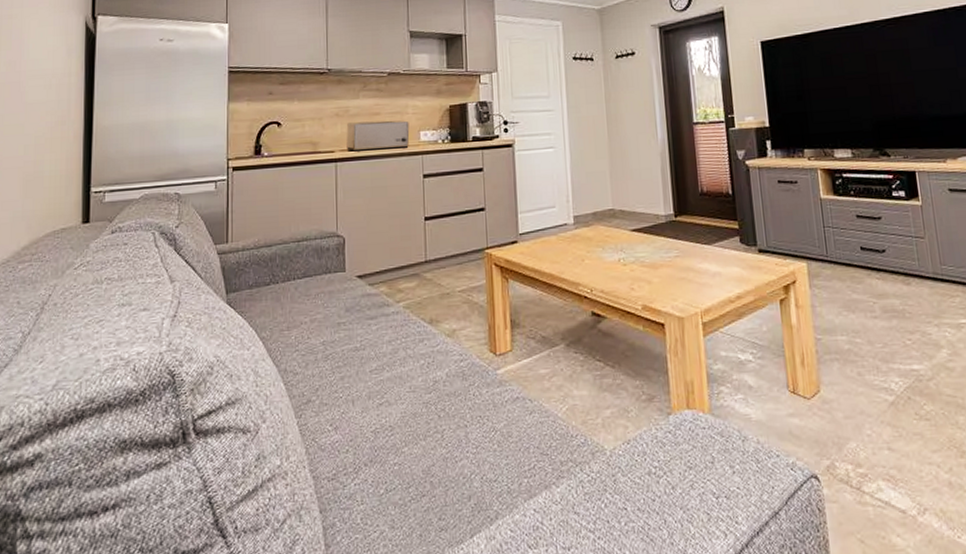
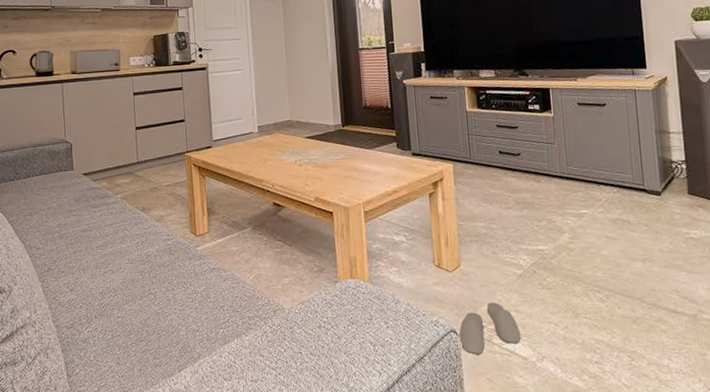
kettle: none [296,121,328,155] -> present [29,49,55,77]
slippers: none [822,437,897,508] -> present [459,302,521,355]

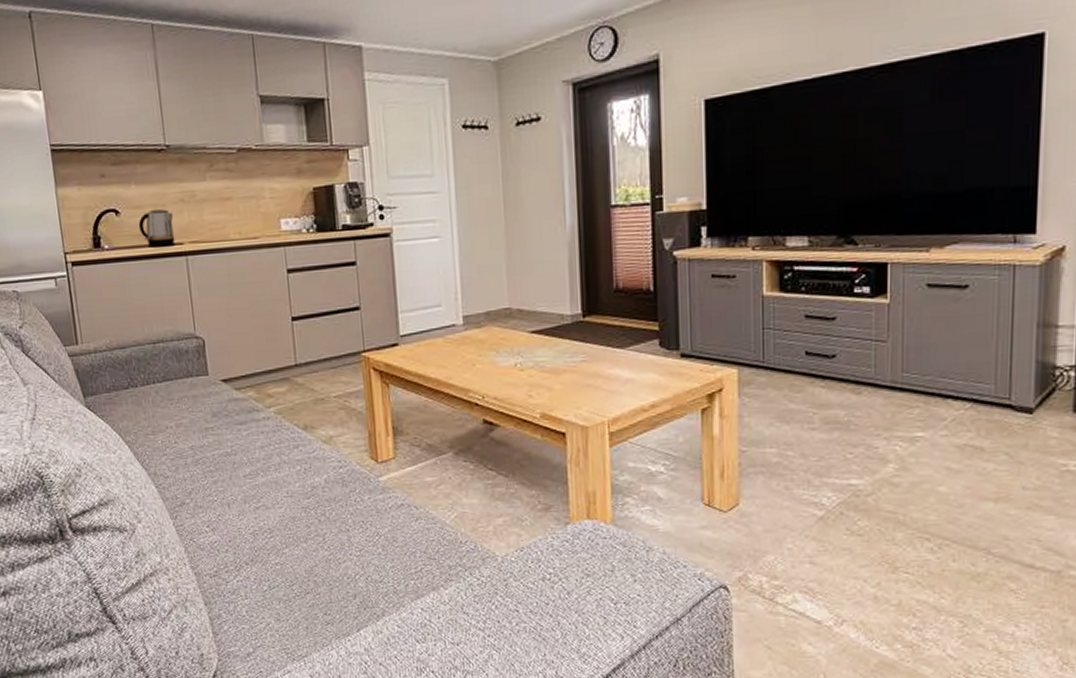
toaster: present [69,48,121,75] -> none [194,206,269,245]
slippers: present [459,302,521,355] -> none [731,551,815,616]

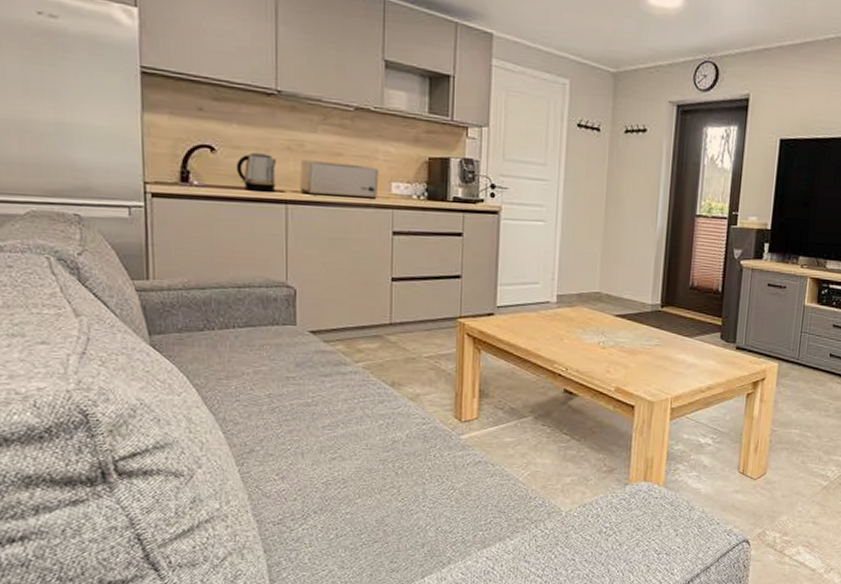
toaster: none [194,206,269,245] -> present [300,160,379,200]

